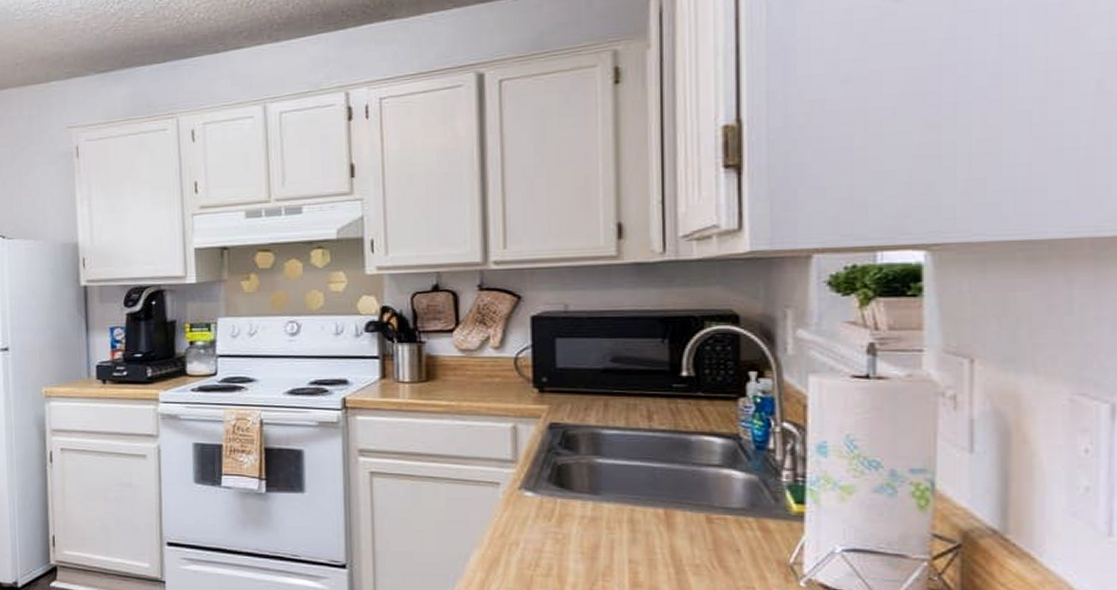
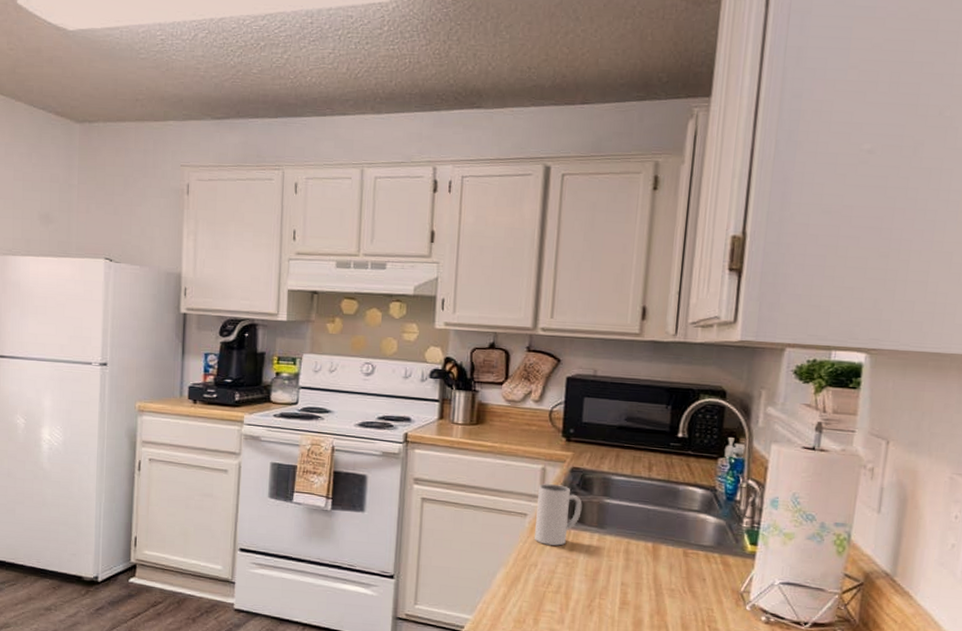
mug: none [509,445,568,520] -> present [534,484,582,546]

